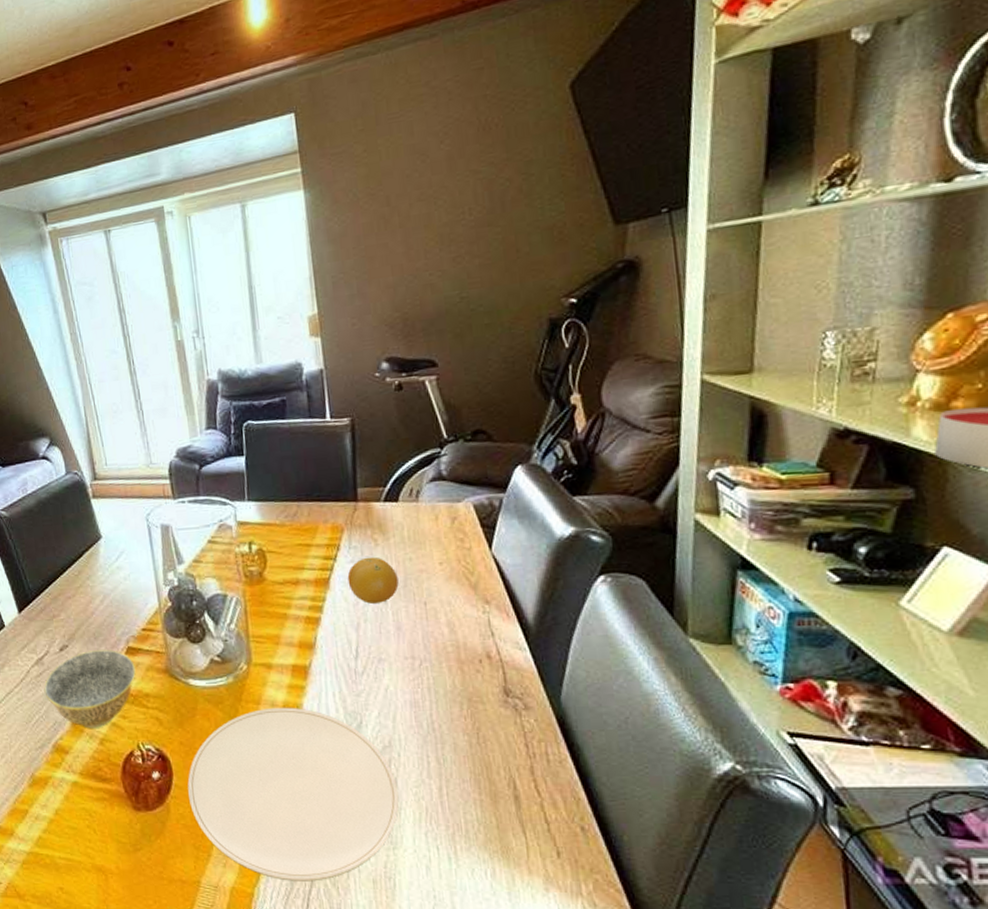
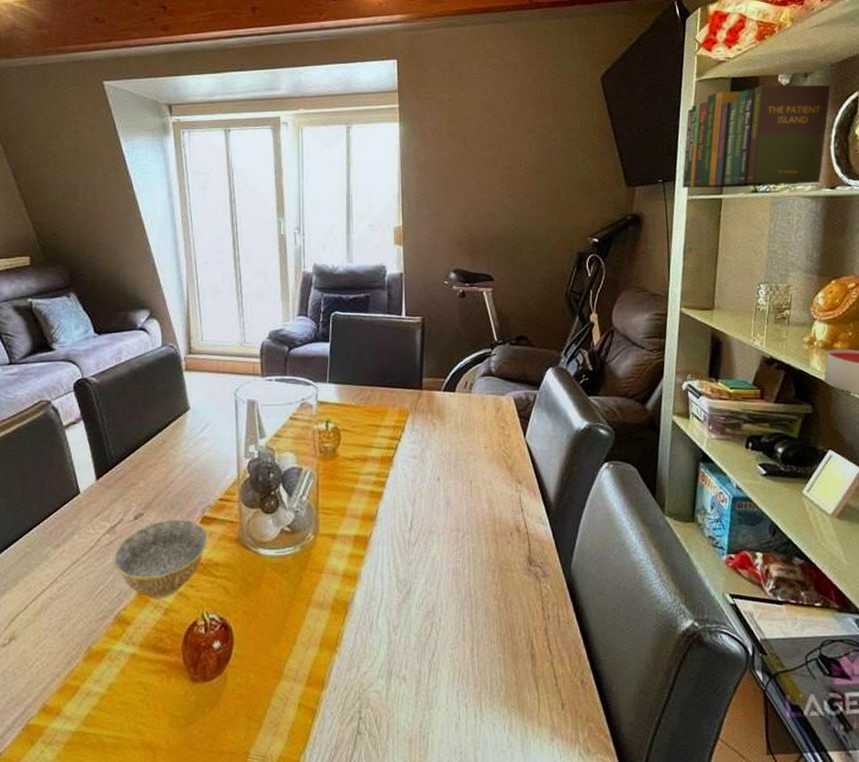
plate: present [187,707,399,882] -> none [247,575,437,746]
fruit: present [347,557,399,604] -> none [409,439,450,481]
books: none [698,29,943,216] -> present [682,85,830,189]

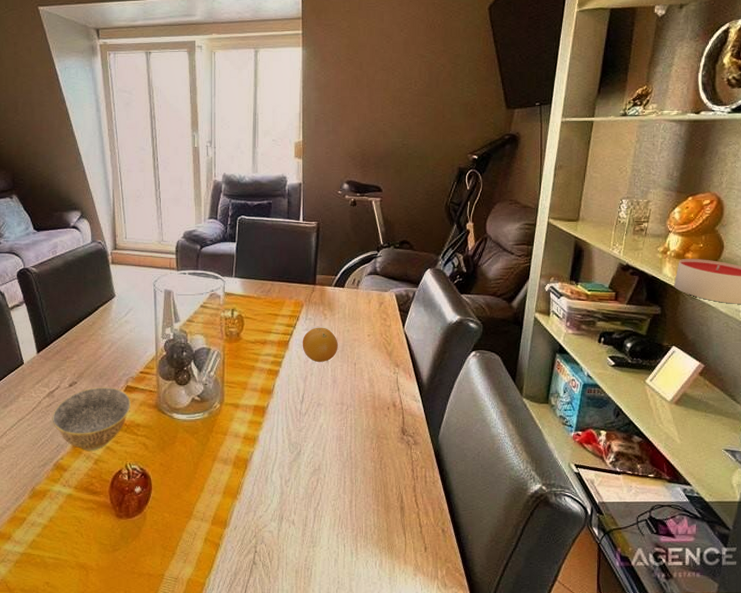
fruit: none [409,439,450,481] -> present [302,327,338,362]
books: present [682,85,830,189] -> none [558,16,703,112]

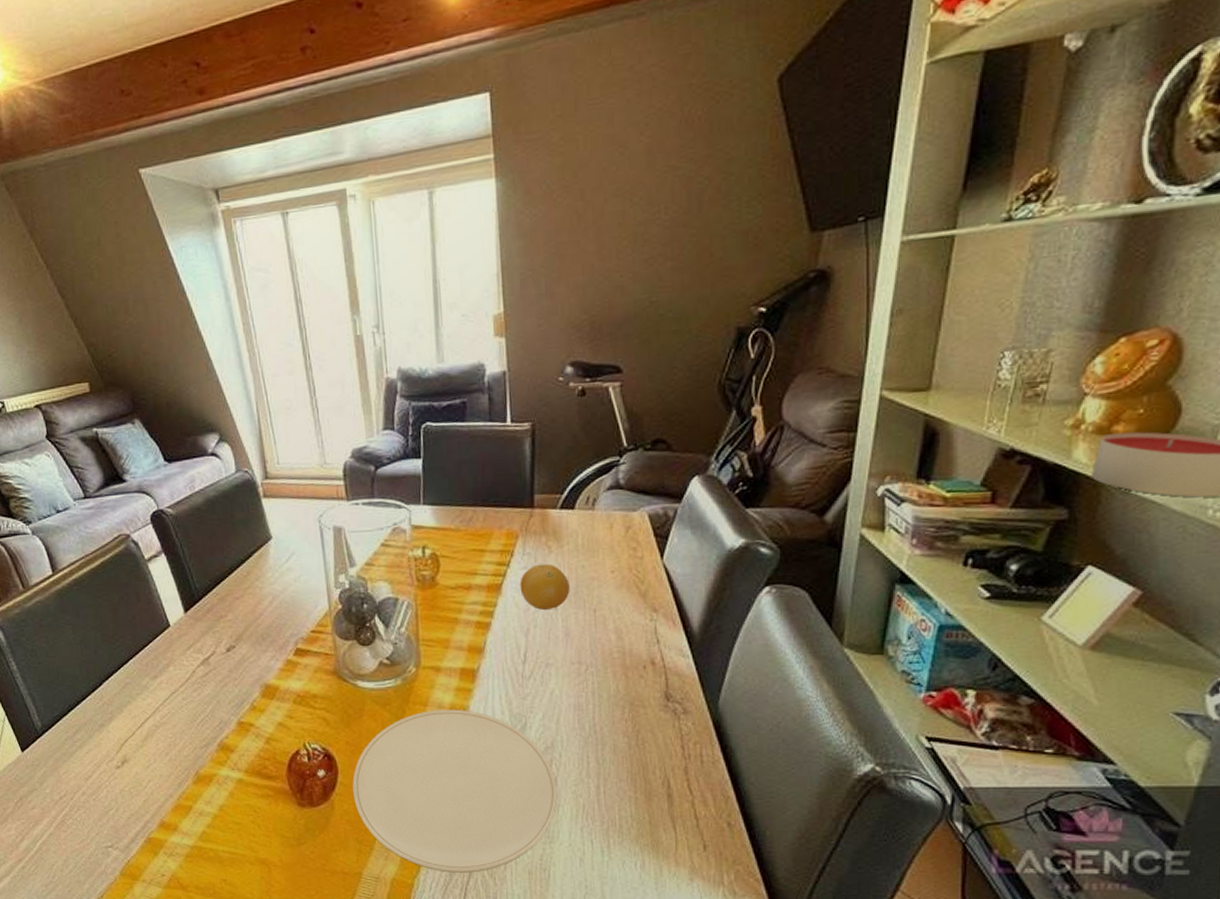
bowl: present [52,387,131,451] -> none [210,651,304,728]
plate: none [163,438,321,573] -> present [352,709,558,873]

